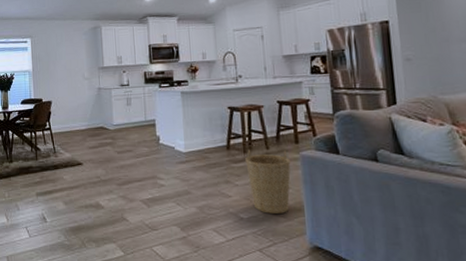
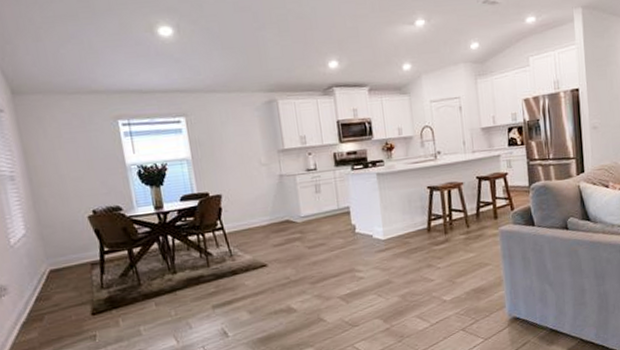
basket: present [245,149,291,215] -> none [446,227,491,293]

